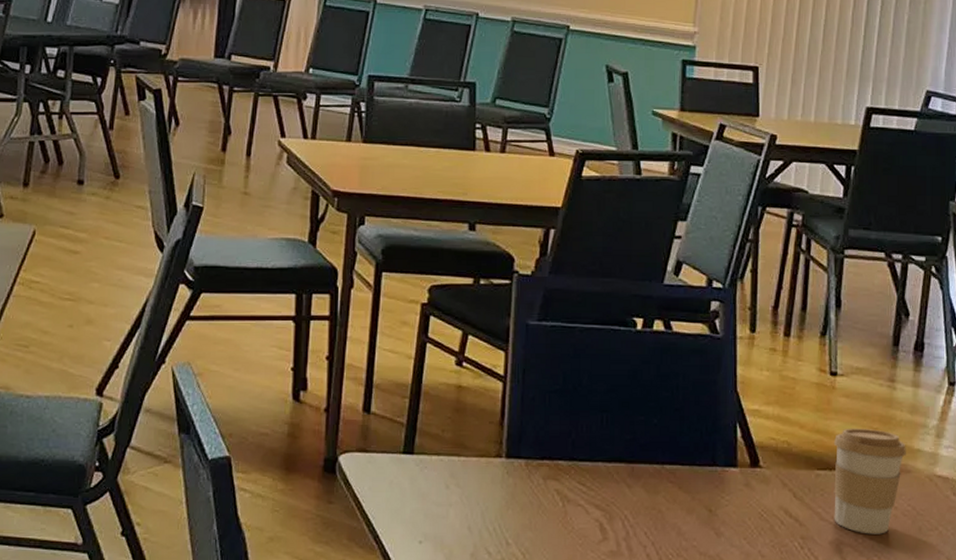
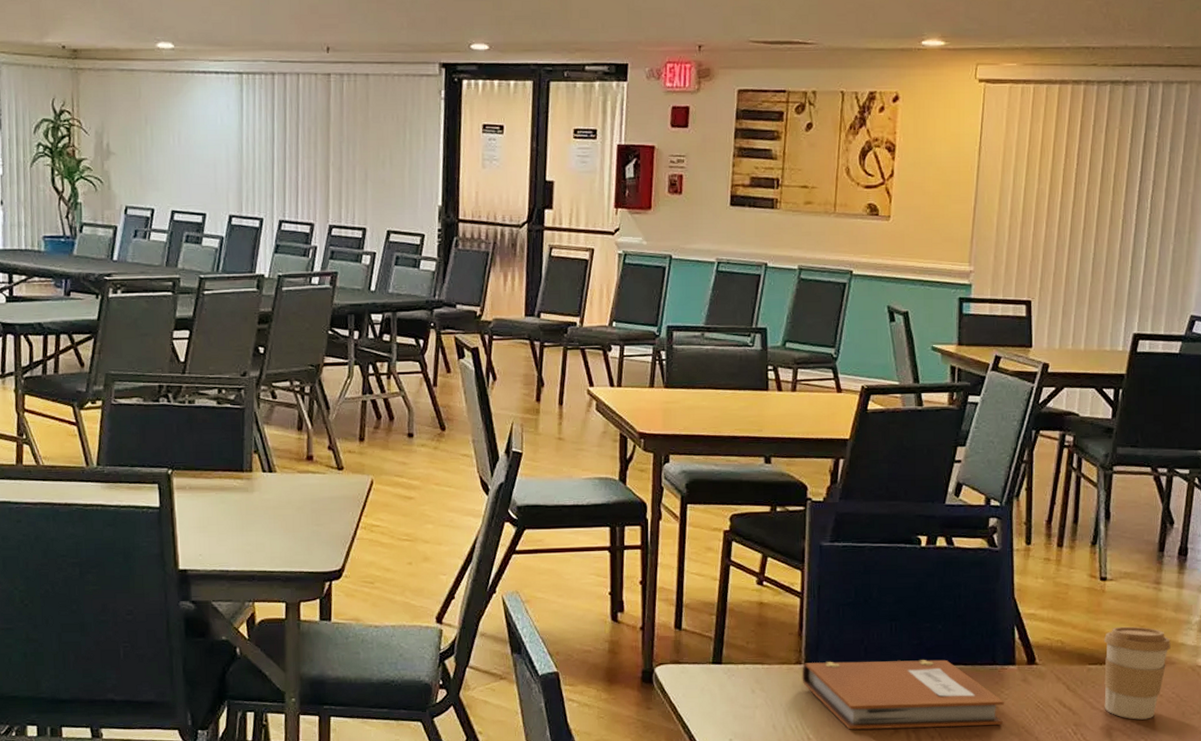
notebook: none [502,455,725,535] -> present [802,659,1005,730]

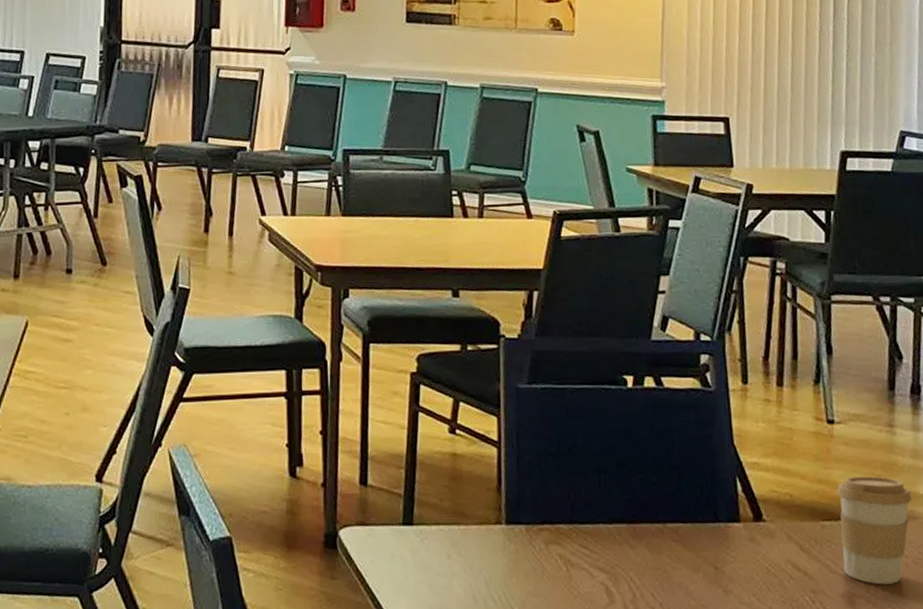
notebook: present [802,659,1005,730] -> none [502,517,732,601]

